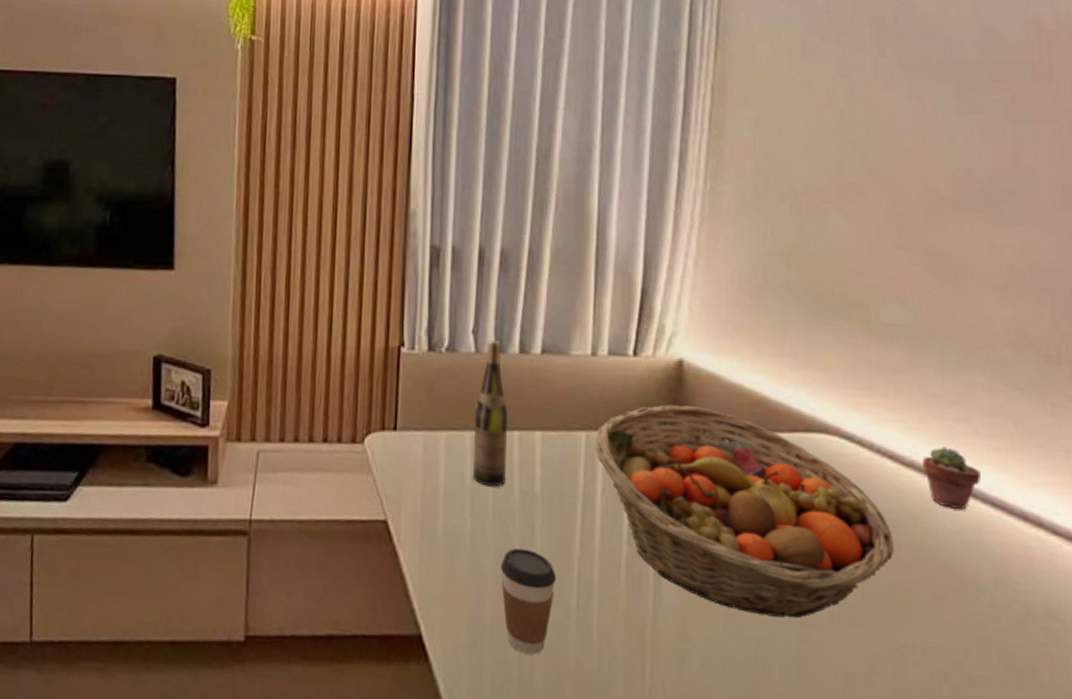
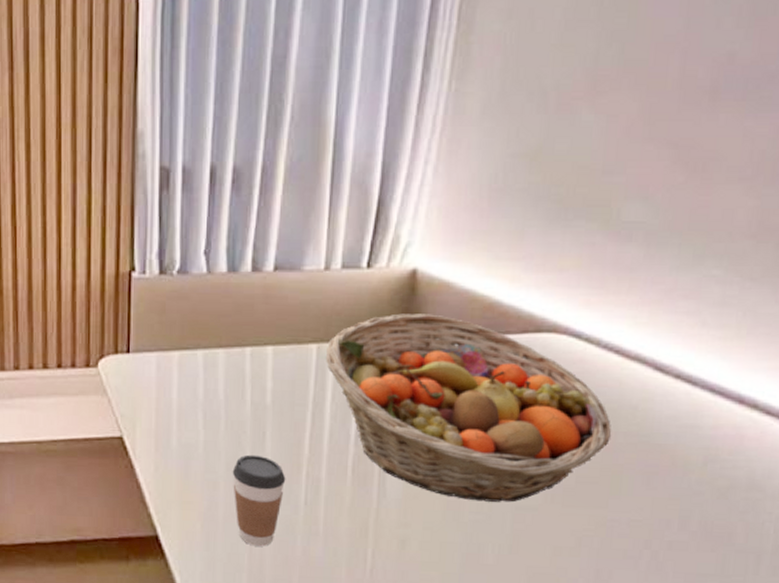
wine bottle: present [473,340,509,487] -> none [206,261,241,401]
potted succulent: present [922,447,981,509] -> none [647,339,704,396]

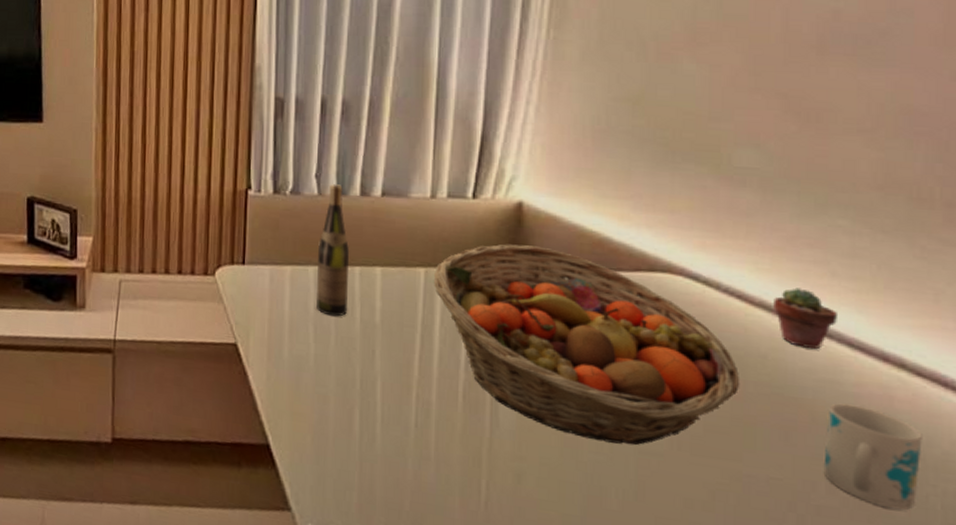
wine bottle: none [206,261,241,401] -> present [316,184,350,317]
coffee cup: present [232,454,286,547] -> none [342,371,396,467]
potted succulent: none [647,339,704,396] -> present [773,288,837,349]
mug: none [677,446,765,538] -> present [823,403,922,511]

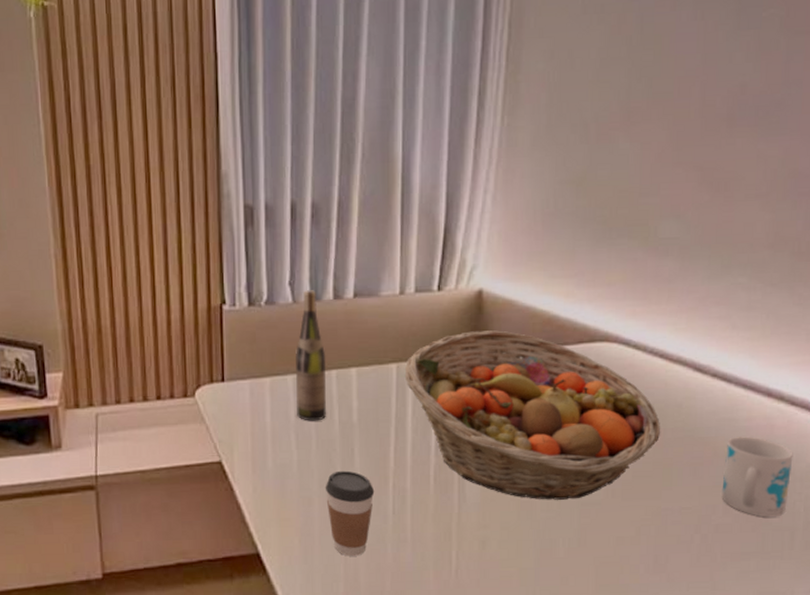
coffee cup: none [342,371,396,467] -> present [325,470,375,556]
potted succulent: present [773,288,837,349] -> none [688,342,736,393]

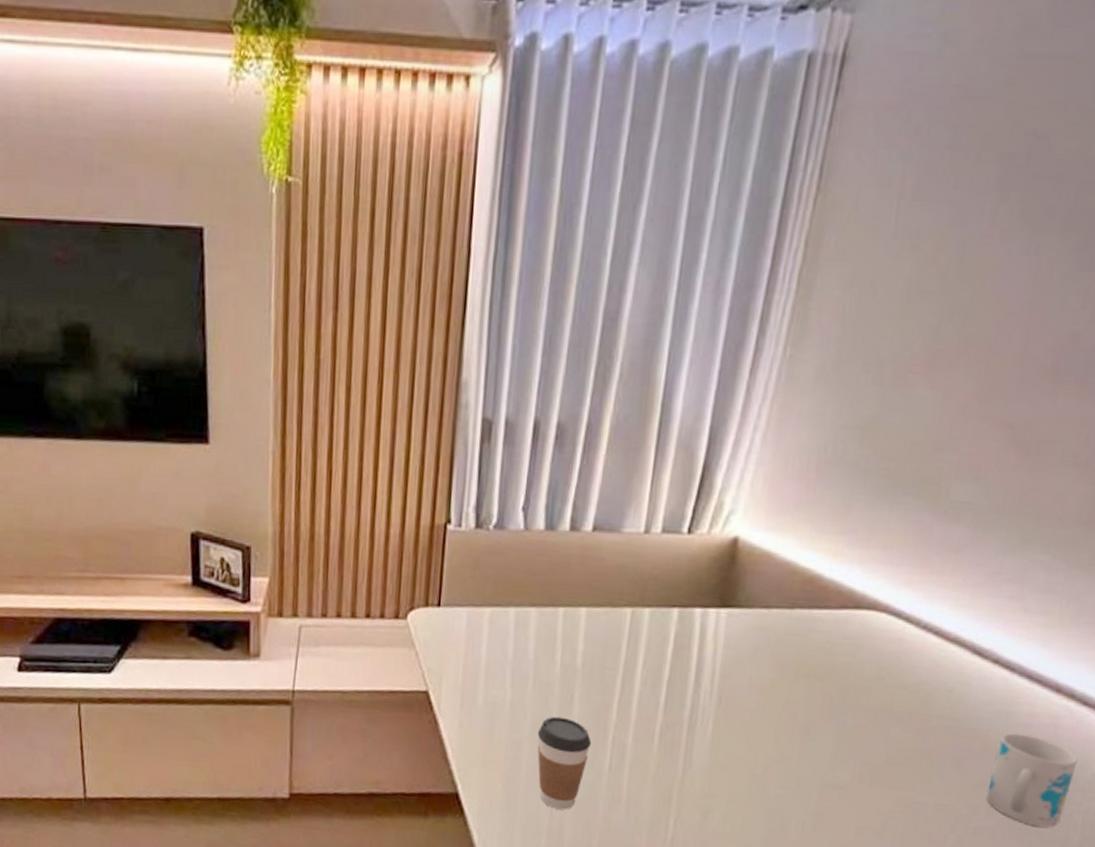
wine bottle: present [296,290,326,421] -> none [515,518,555,661]
fruit basket: present [404,330,661,500] -> none [639,582,926,779]

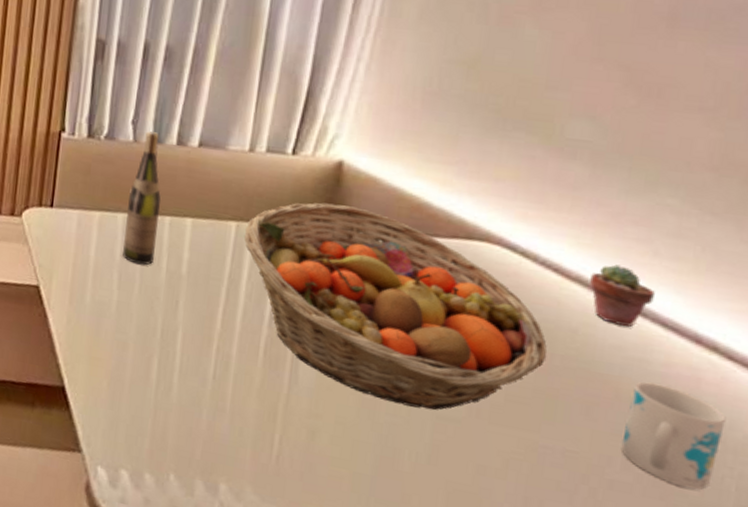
wine bottle: none [515,518,555,661] -> present [123,131,161,265]
coffee cup: present [537,716,592,810] -> none [142,320,196,415]
fruit basket: none [639,582,926,779] -> present [243,203,548,410]
potted succulent: none [966,623,1024,682] -> present [589,264,655,327]

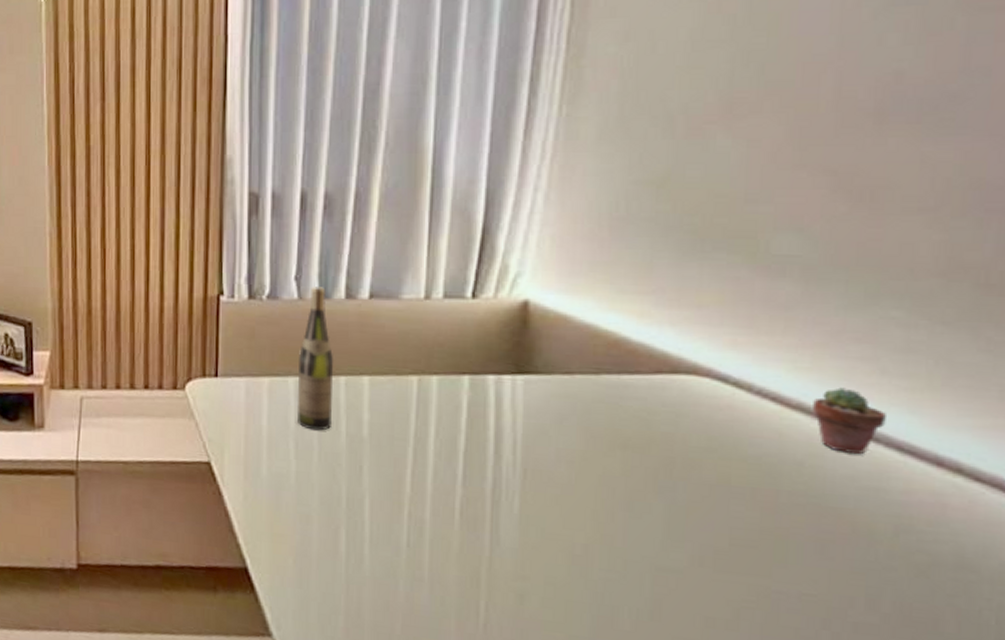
fruit basket: present [243,203,548,410] -> none [427,347,772,562]
mug: present [621,381,726,490] -> none [863,512,978,626]

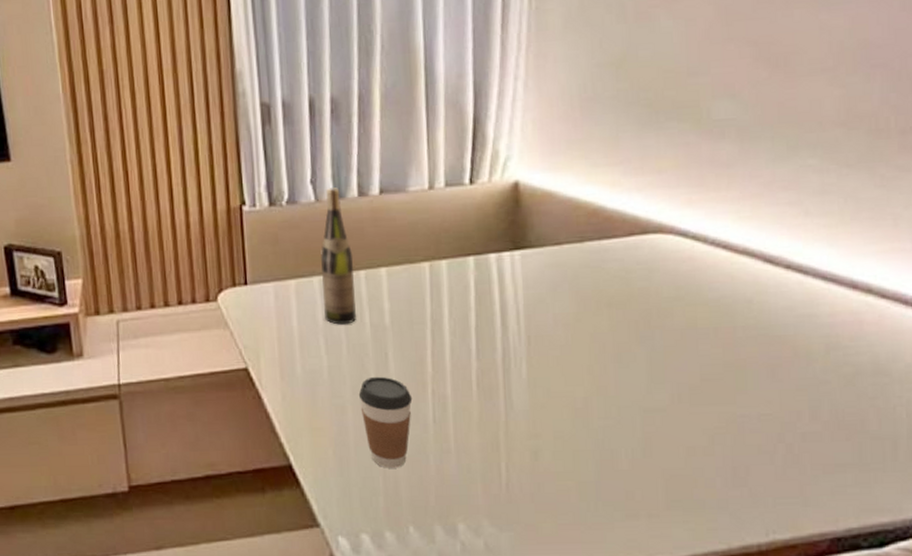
coffee cup: none [326,488,386,589] -> present [358,376,413,468]
potted succulent: present [813,387,886,454] -> none [755,230,812,287]

